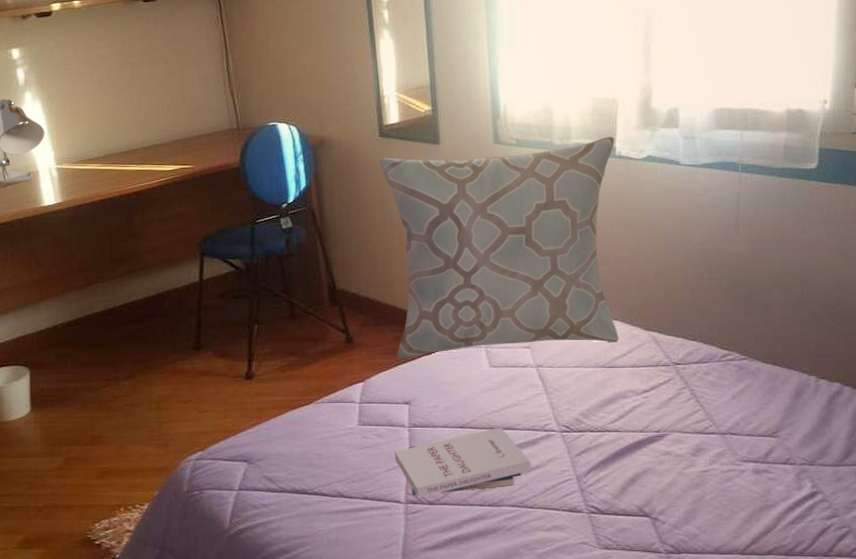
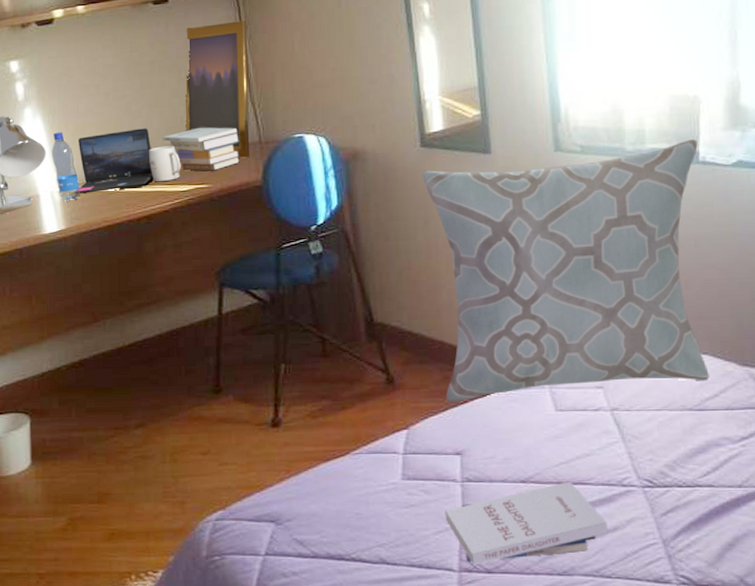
bottle: none [50,115,76,177] -> present [51,132,80,202]
laptop: none [74,113,142,172] -> present [78,128,153,195]
mug: none [138,130,167,162] -> present [149,145,181,182]
books: none [151,114,220,154] -> present [162,127,240,172]
picture frame: none [168,19,229,143] -> present [182,20,250,158]

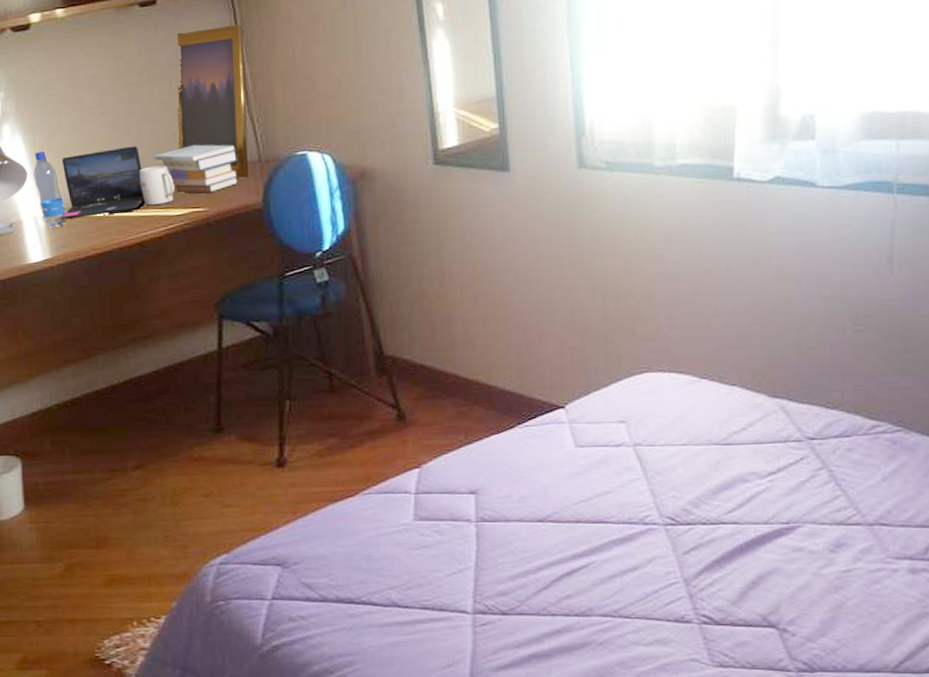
pillow: present [422,139,709,403] -> none [435,153,737,439]
books: present [445,481,608,566] -> none [458,520,628,608]

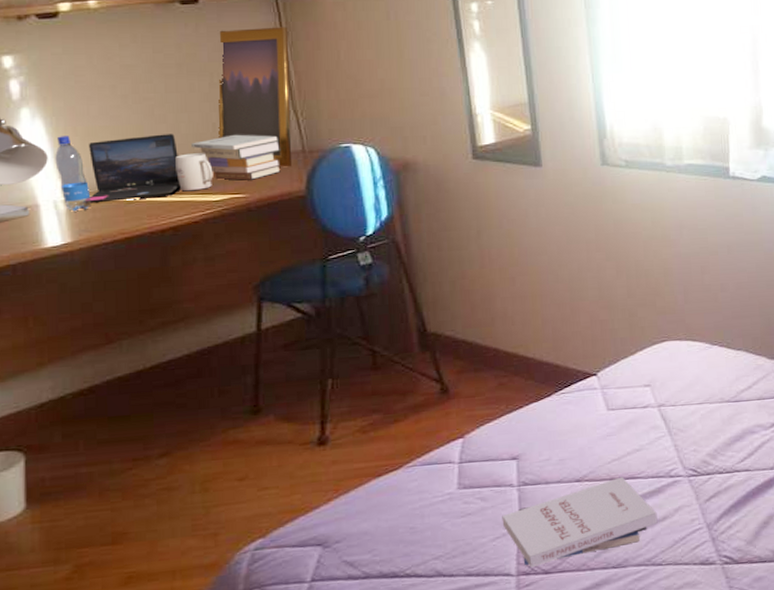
books: none [458,520,628,608] -> present [502,477,658,568]

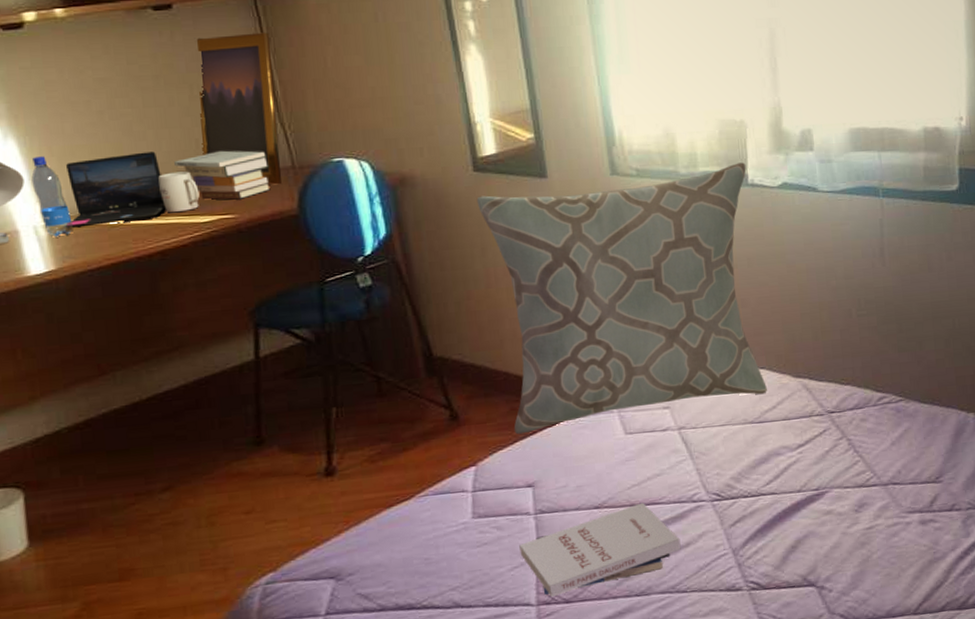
pillow: none [474,156,743,409] -> present [476,162,767,435]

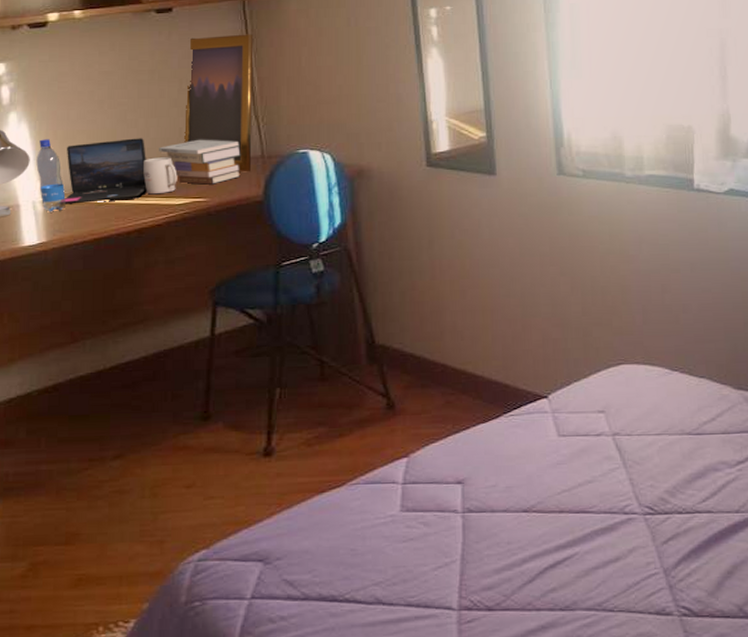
pillow: present [476,162,767,435] -> none [427,167,706,429]
books: present [519,502,681,598] -> none [445,510,610,603]

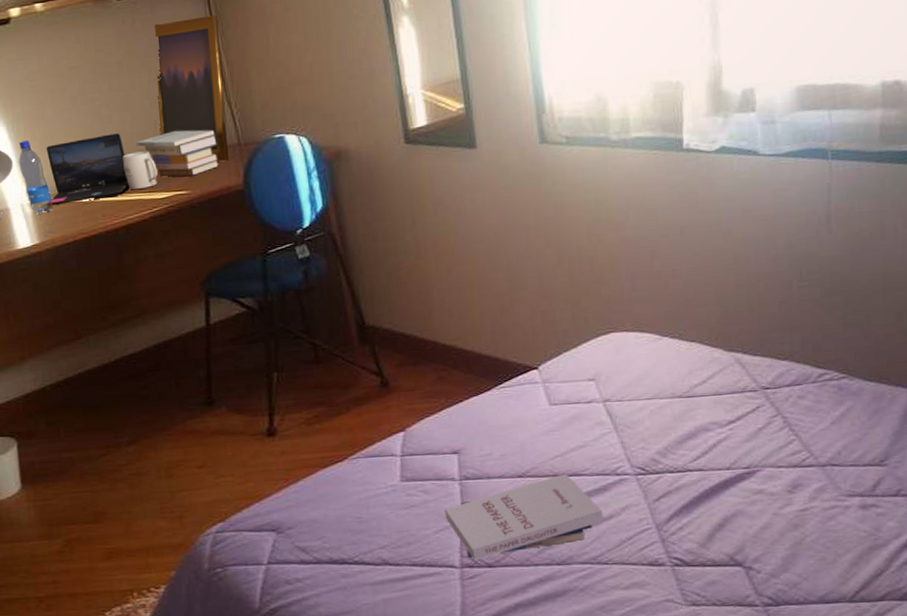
books: none [445,510,610,603] -> present [444,473,604,561]

